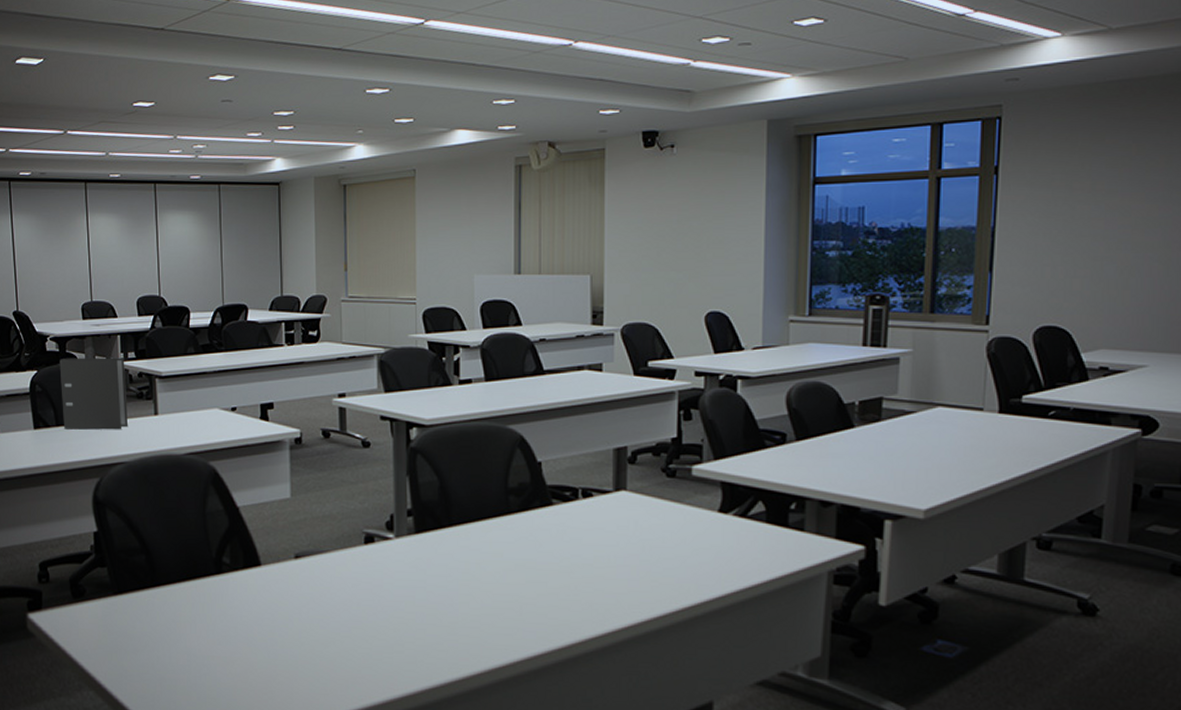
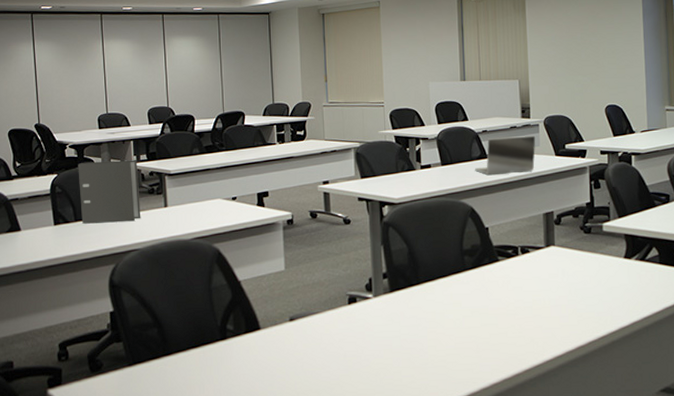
laptop: none [527,348,609,396] -> present [474,136,536,175]

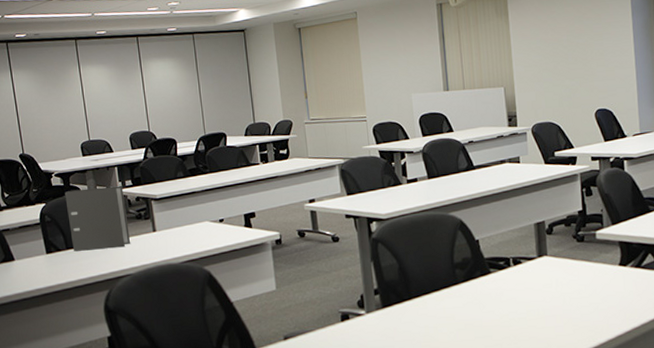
laptop: present [474,136,536,175] -> none [462,144,524,187]

